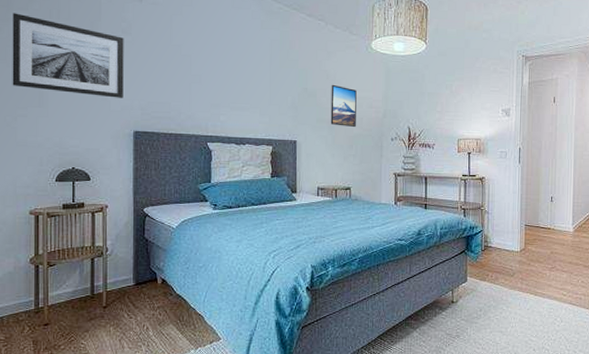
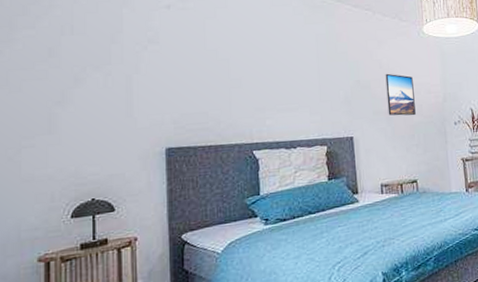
wall art: present [12,13,124,98] -> none [15,32,152,115]

